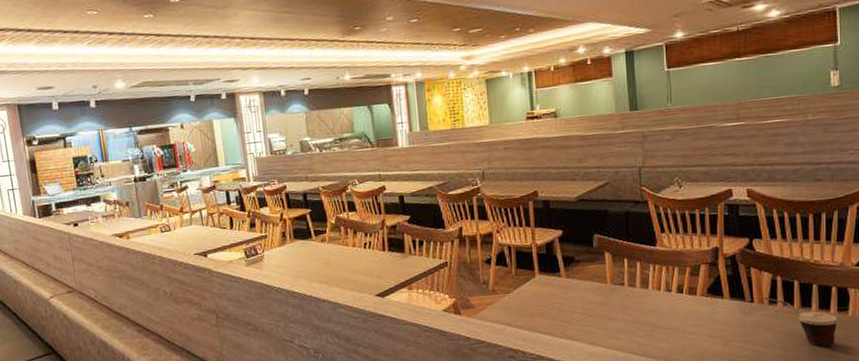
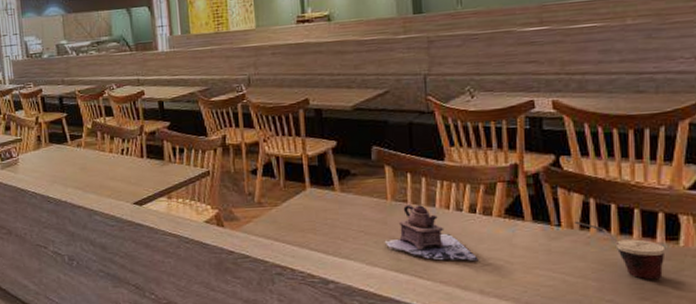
teapot: none [604,287,685,338] -> present [384,204,479,262]

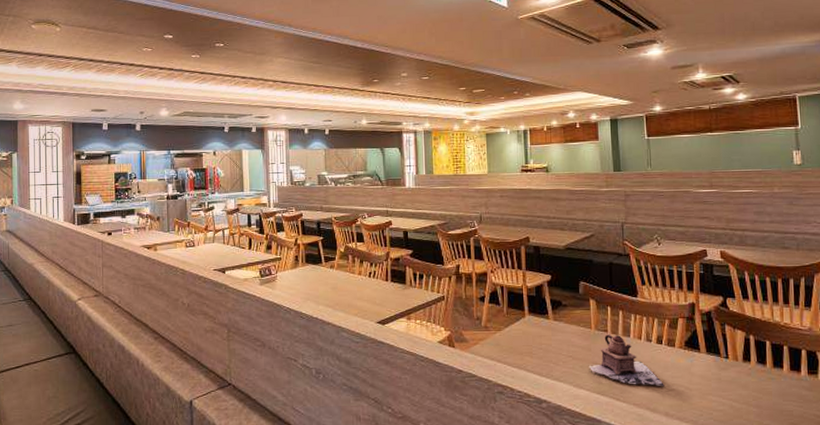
cup: present [575,221,666,280] -> none [739,354,808,408]

